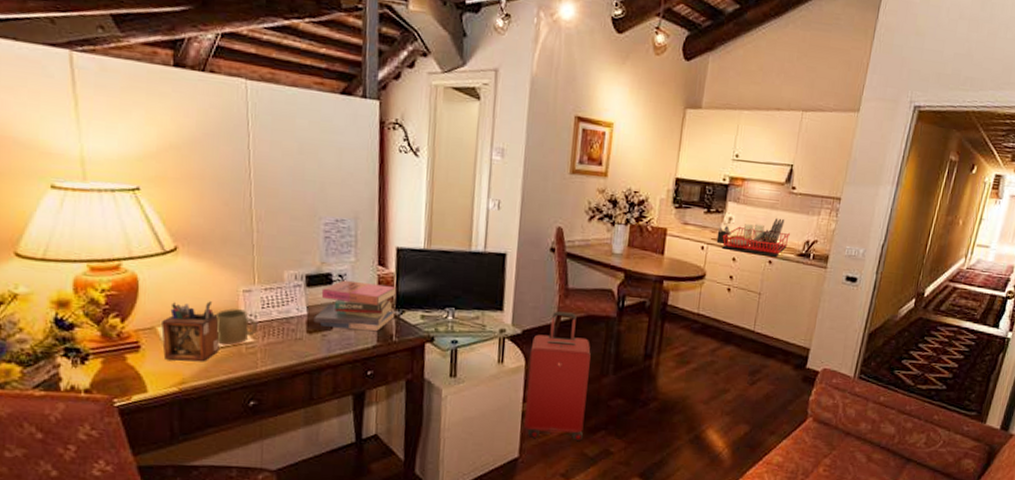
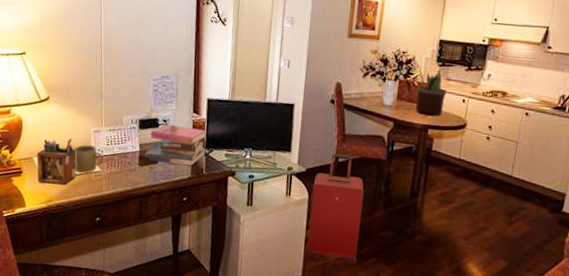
planter: none [649,209,684,266] -> present [416,67,447,116]
dish rack: present [716,218,791,257] -> none [476,74,547,110]

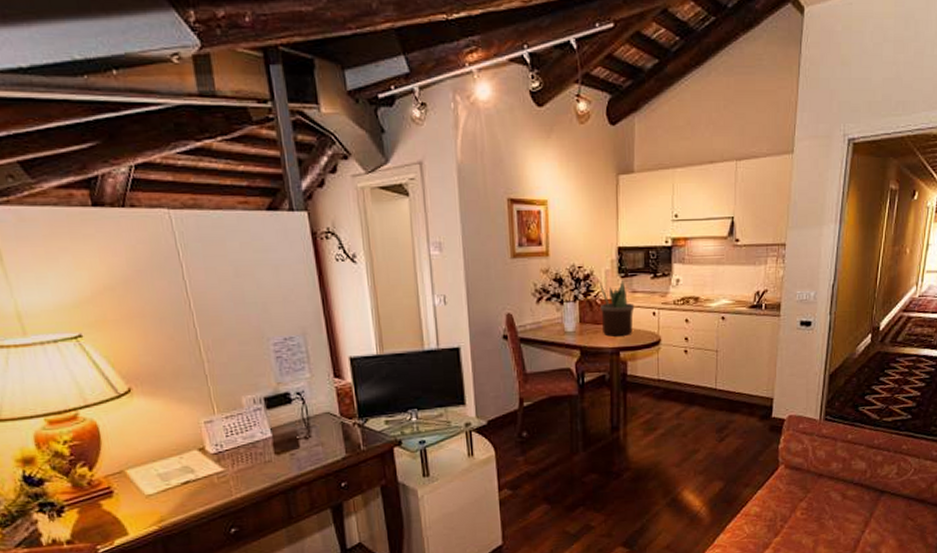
desk organizer: present [37,138,76,185] -> none [129,437,192,501]
mug: present [74,145,103,173] -> none [181,441,225,477]
books: present [144,124,207,165] -> none [279,396,359,446]
suitcase: present [306,153,364,266] -> none [498,396,563,525]

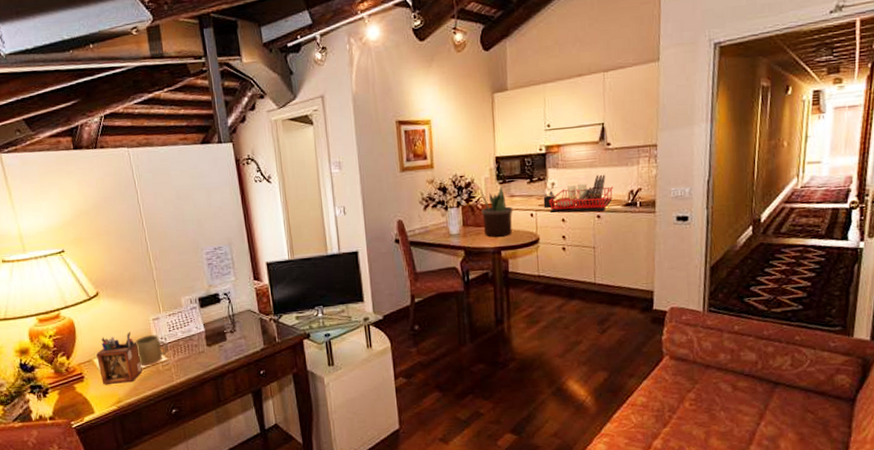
desk organizer: none [129,437,192,501] -> present [96,332,143,385]
mug: none [181,441,225,477] -> present [135,335,168,365]
dish rack: none [666,272,740,313] -> present [543,174,614,213]

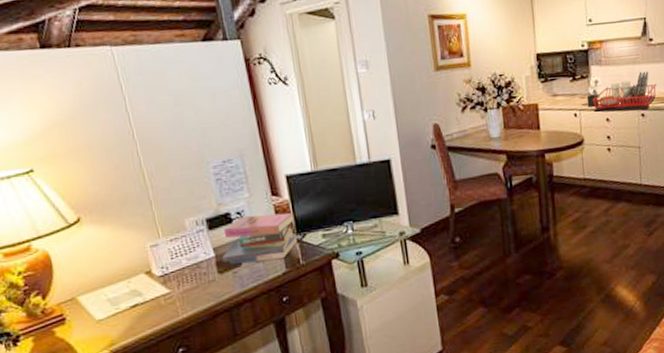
desk organizer: present [96,332,143,385] -> none [80,262,140,326]
mug: present [135,335,168,365] -> none [129,264,171,301]
books: none [210,295,275,339] -> present [221,212,298,264]
planter: present [480,186,513,237] -> none [521,85,556,140]

